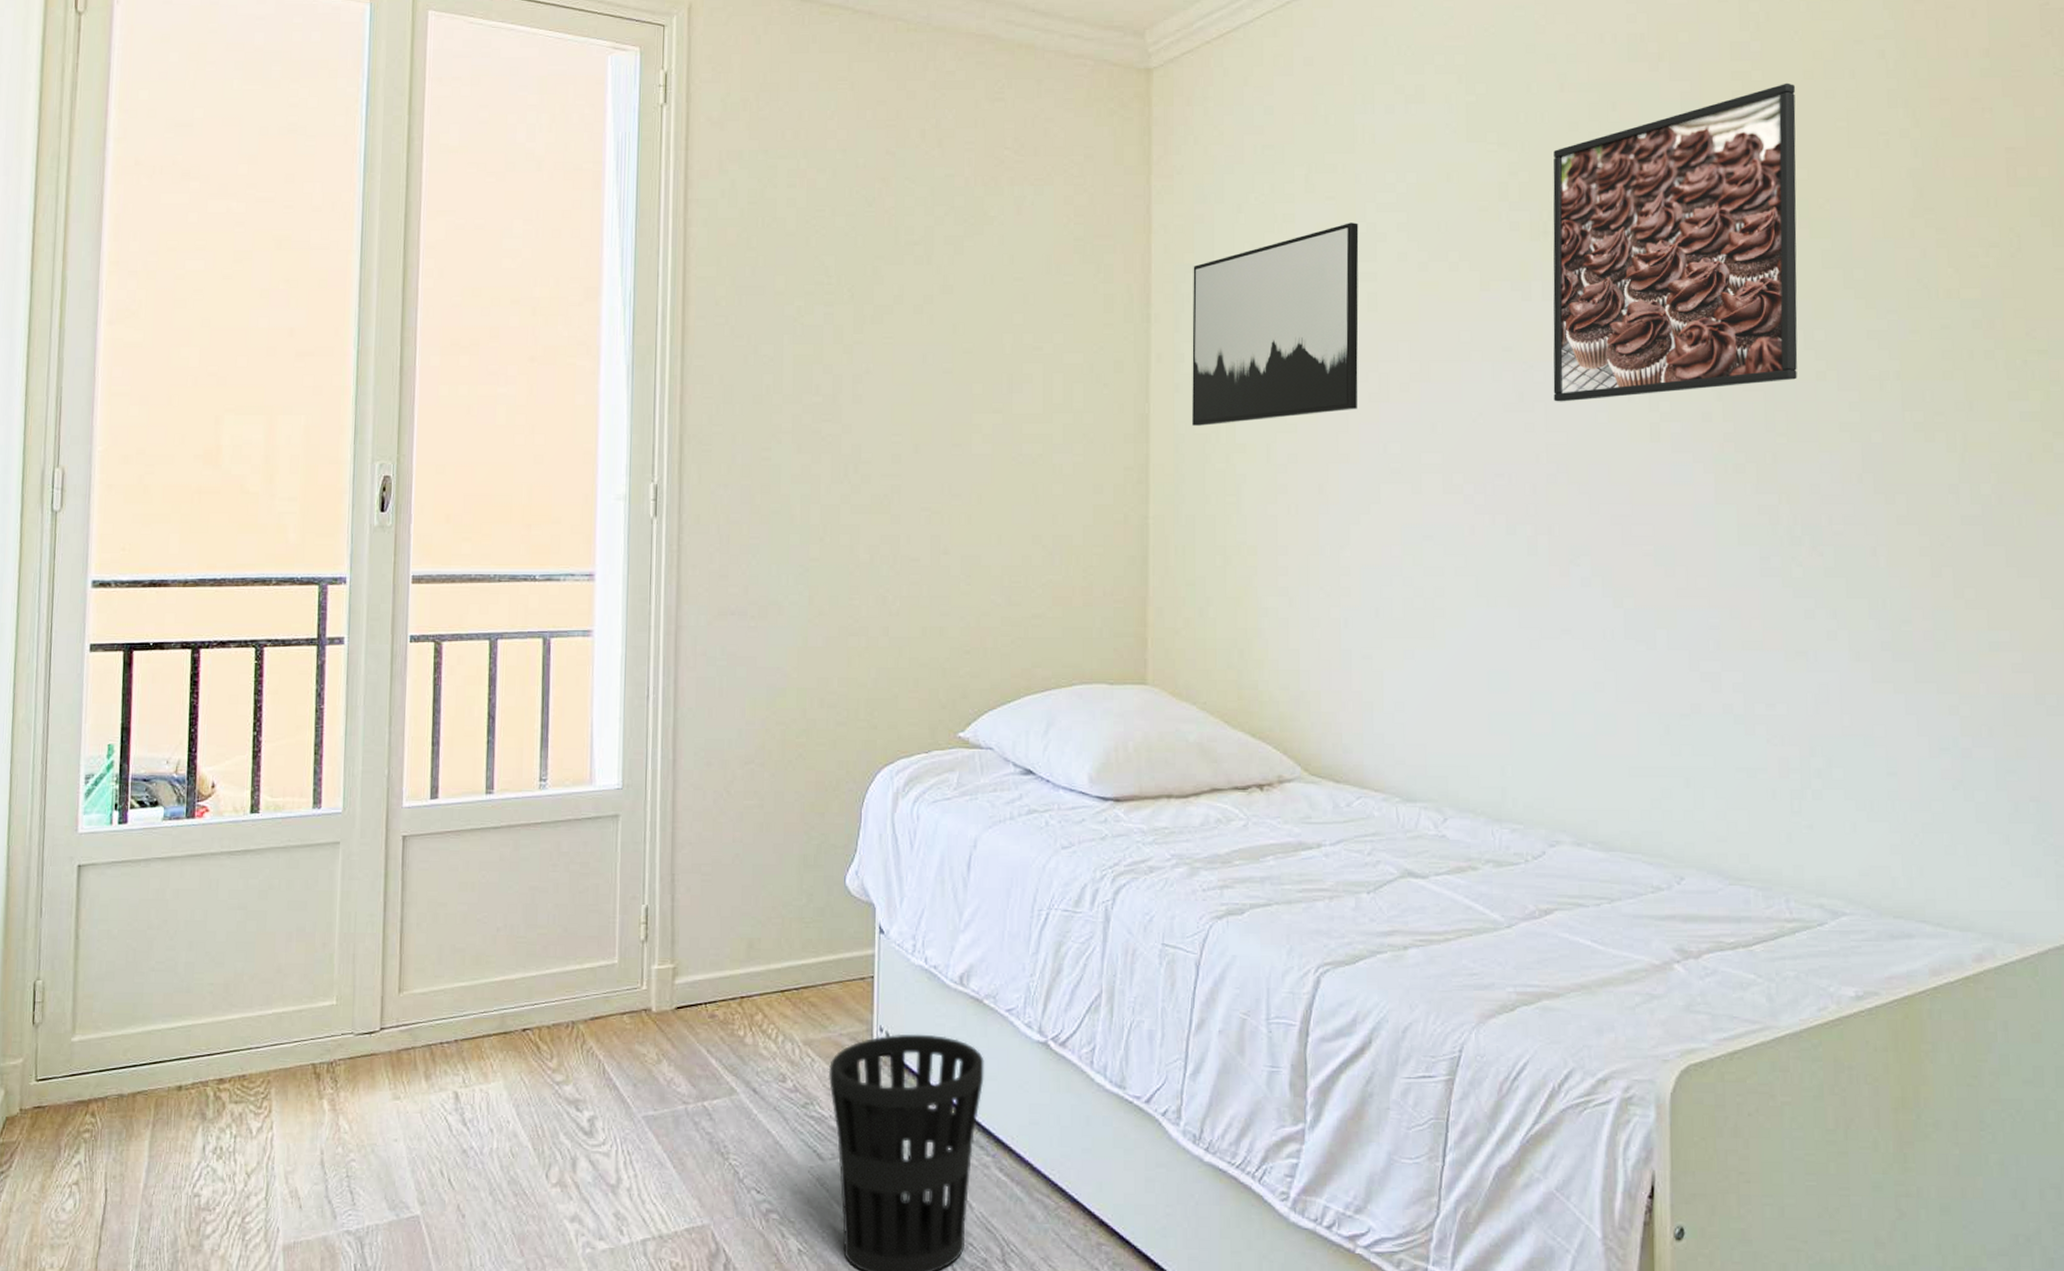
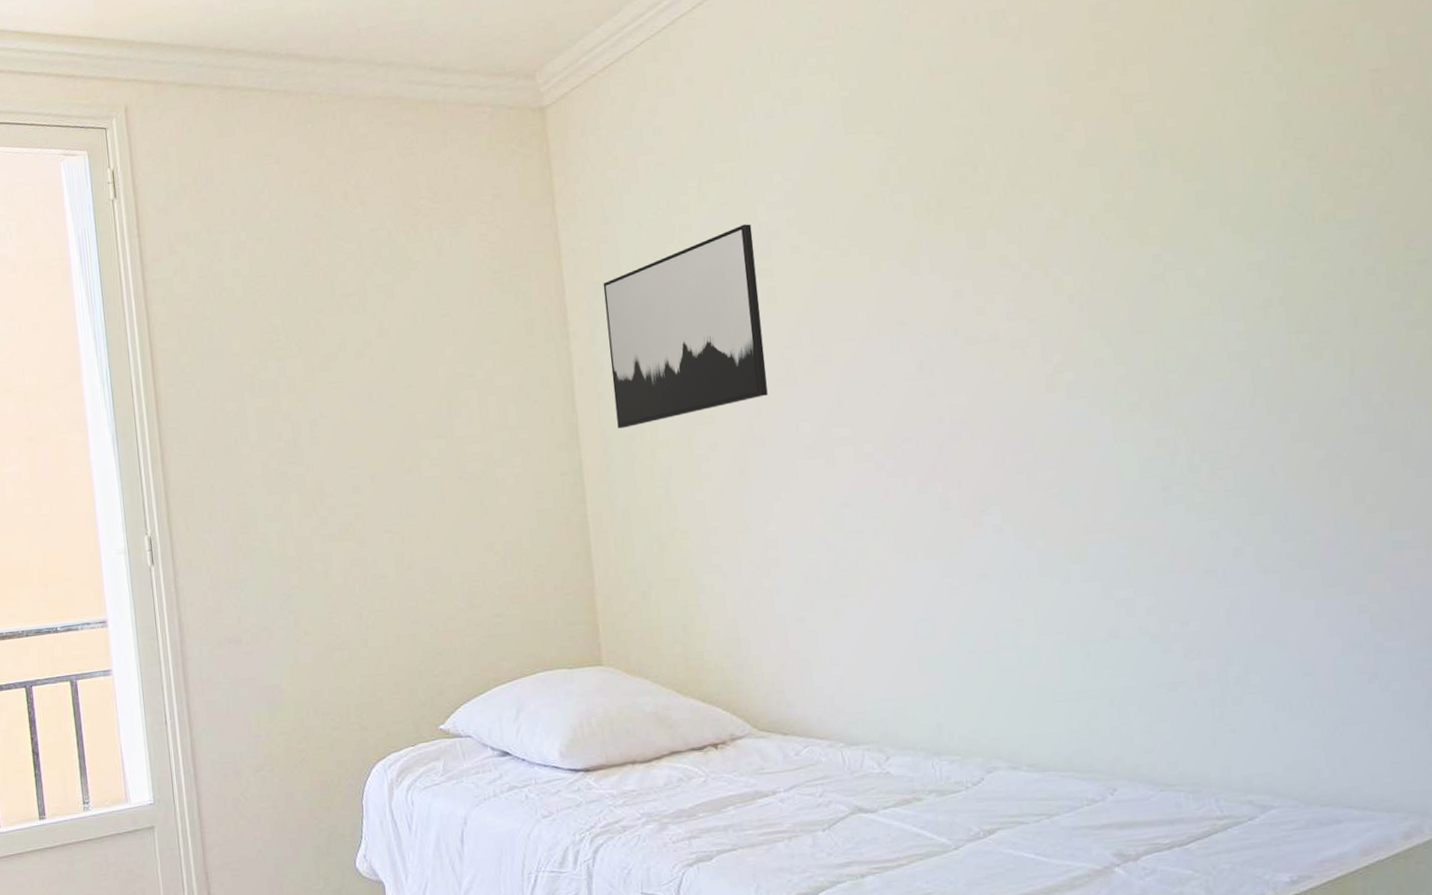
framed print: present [1553,82,1798,402] -> none [928,37,1183,366]

